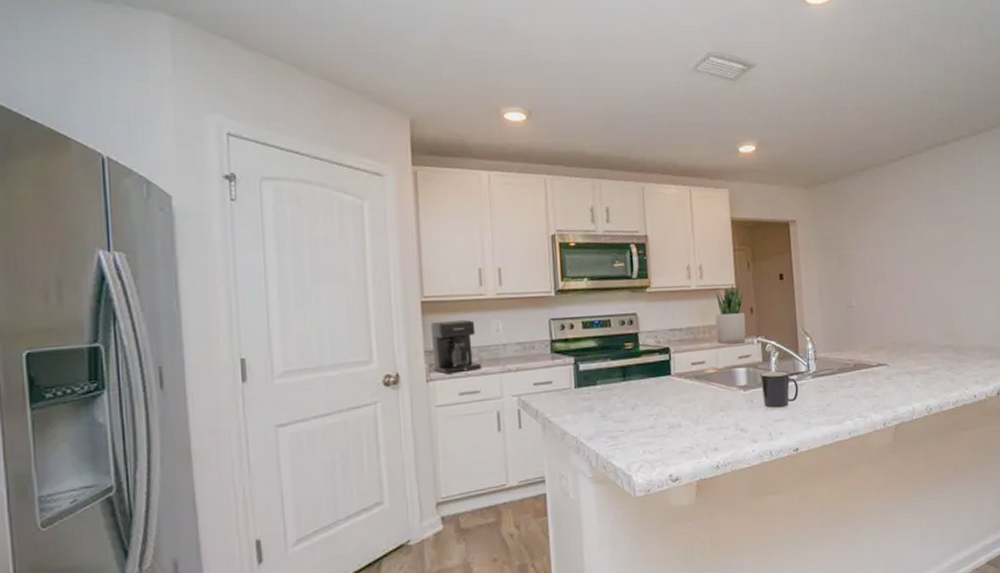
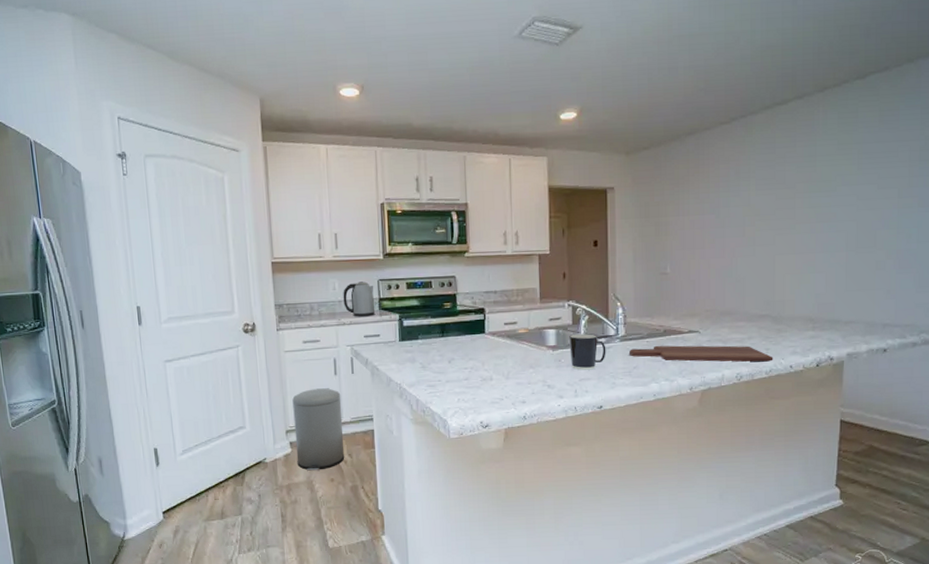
coffee maker: present [430,319,481,375] -> none [279,278,321,325]
pedal bin: none [445,447,511,551] -> present [292,388,345,471]
kettle: none [508,321,547,363] -> present [343,281,376,317]
planter: present [715,284,746,344] -> none [528,250,558,307]
cutting board: none [821,377,959,396] -> present [628,345,773,362]

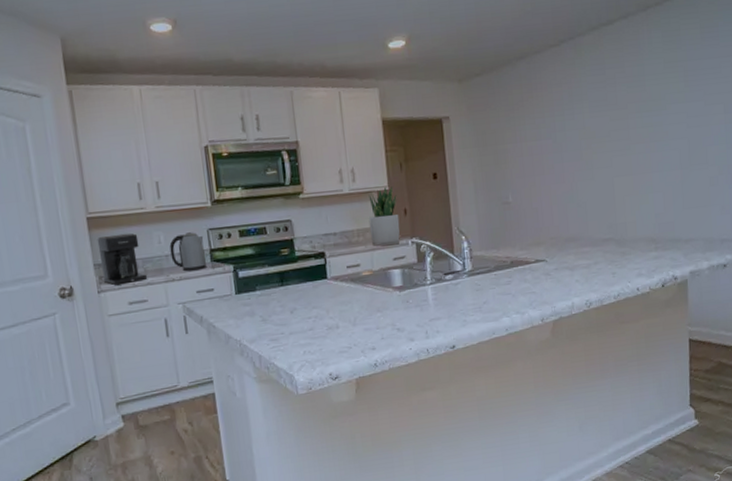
coffee maker: none [279,278,321,325] -> present [97,233,147,286]
pedal bin: present [292,388,345,471] -> none [121,352,185,445]
planter: none [528,250,558,307] -> present [368,186,400,247]
mug: present [569,334,606,370] -> none [415,271,455,310]
cutting board: present [628,345,773,362] -> none [477,271,620,293]

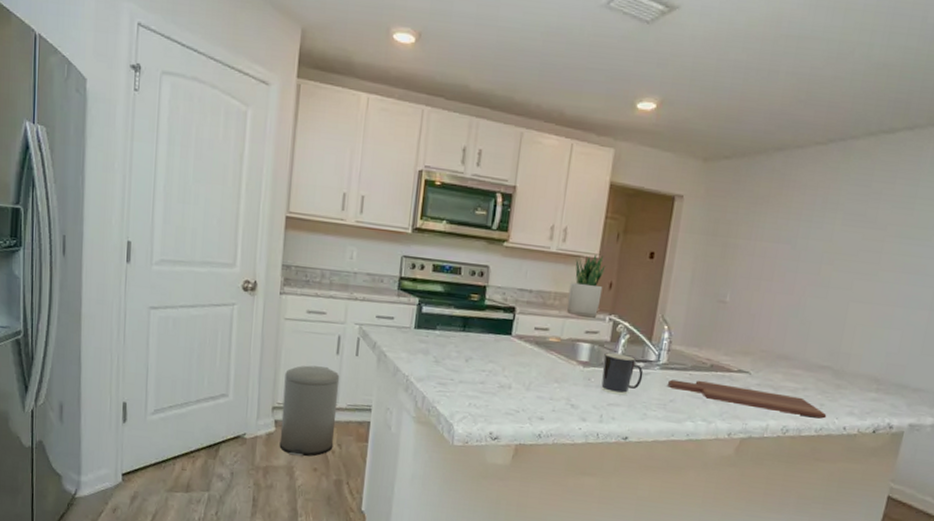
coffee maker: present [97,233,147,286] -> none [287,239,332,293]
pedal bin: none [121,352,185,445] -> present [279,365,340,457]
kettle: present [169,232,207,272] -> none [359,254,396,296]
mug: none [415,271,455,310] -> present [601,353,644,396]
cutting board: none [477,271,620,293] -> present [667,379,827,419]

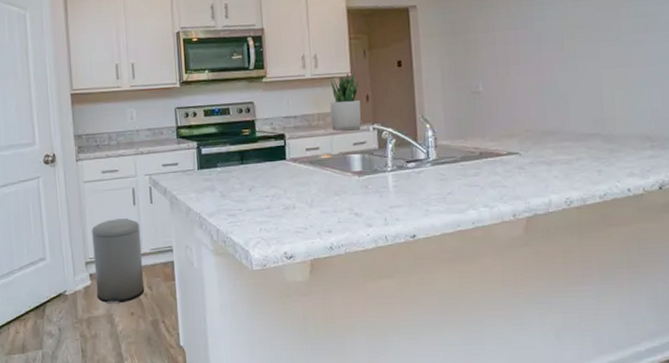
mug: present [601,353,644,396] -> none [376,158,417,197]
cutting board: present [667,379,827,419] -> none [441,167,608,185]

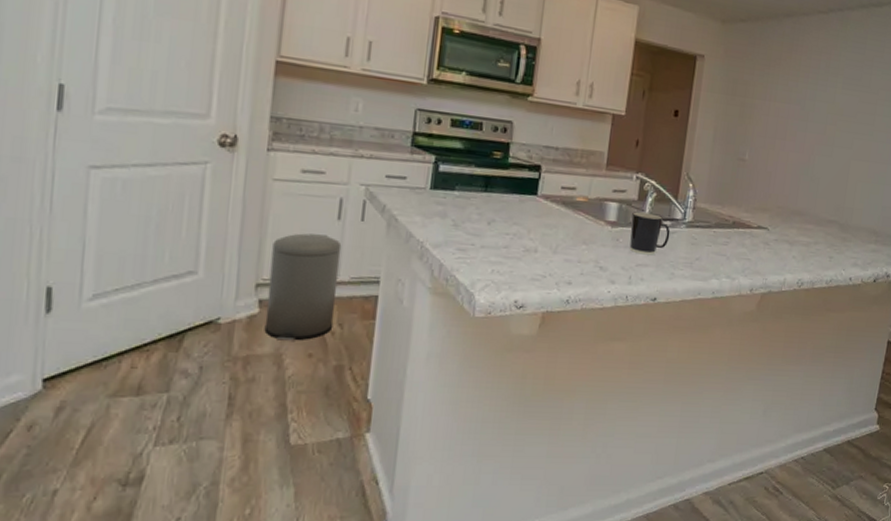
planter: present [329,72,362,131] -> none [594,110,632,176]
mug: none [376,158,417,197] -> present [629,212,670,255]

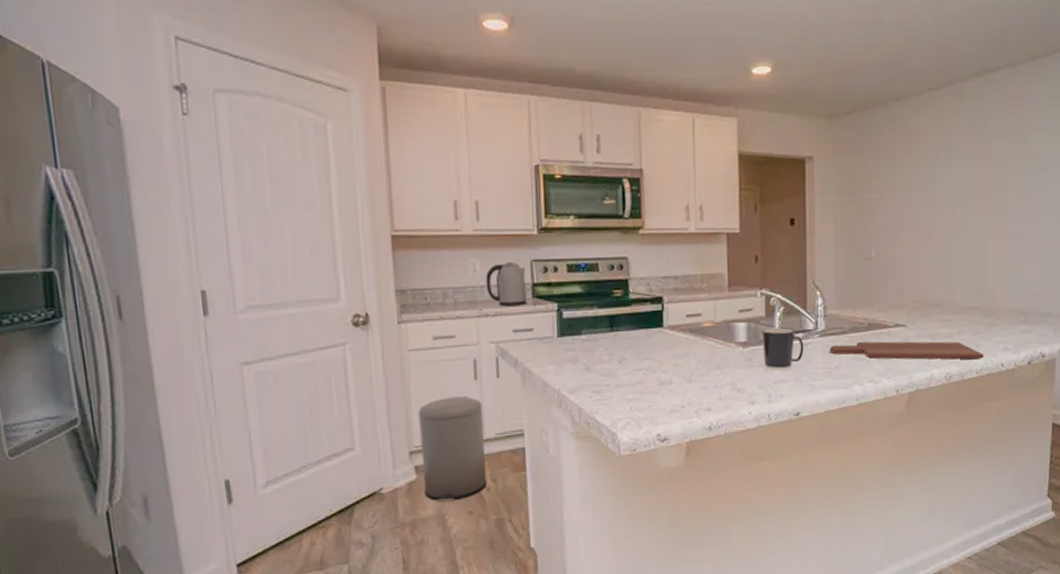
kettle: none [365,107,410,153] -> present [486,262,528,307]
cutting board: none [693,237,835,271] -> present [829,341,984,360]

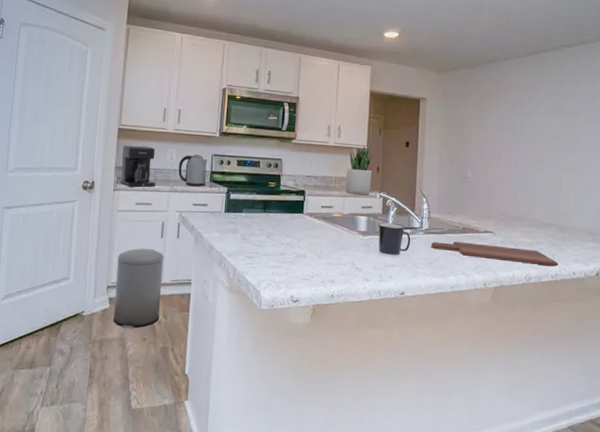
coffee maker: none [401,257,456,317] -> present [120,145,155,188]
planter: none [714,228,749,296] -> present [345,145,373,196]

